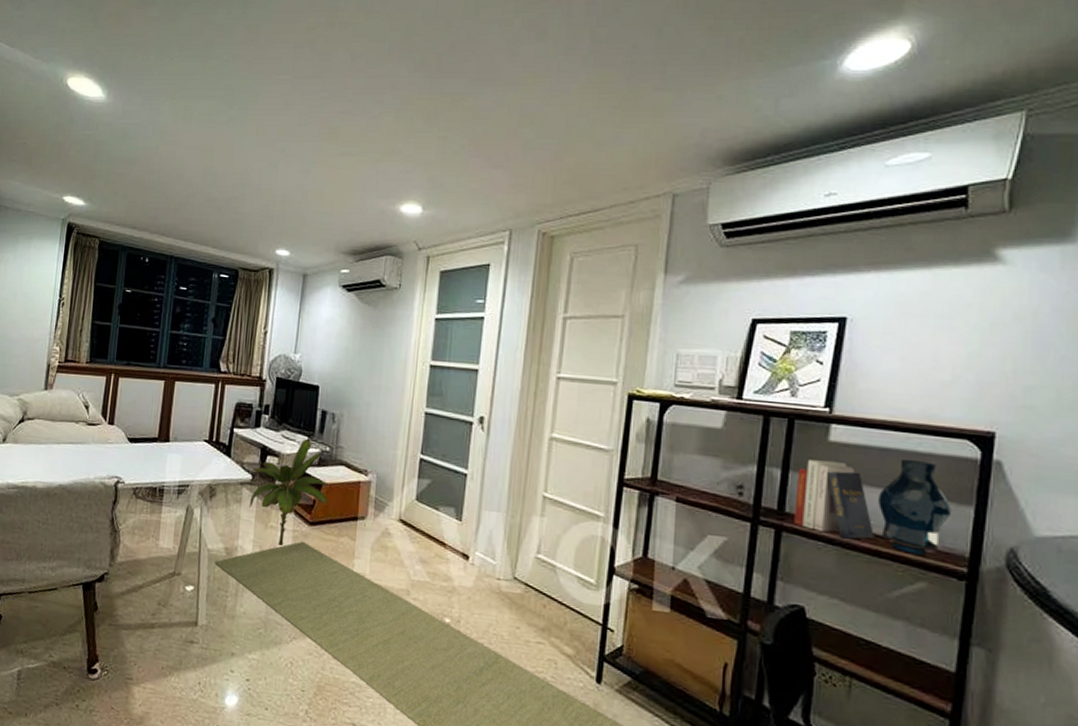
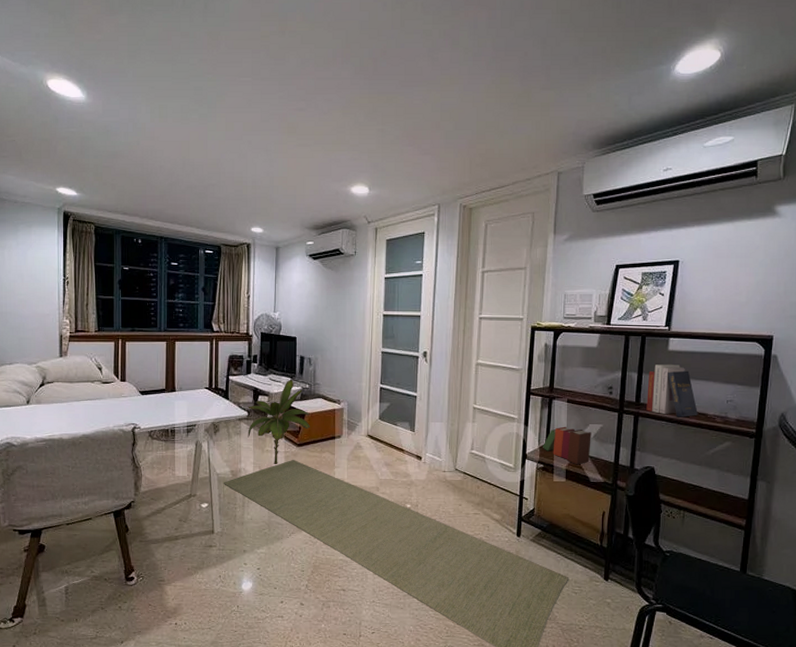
books: none [638,534,710,591] -> present [543,426,591,465]
vase: present [878,458,952,555] -> none [700,358,747,424]

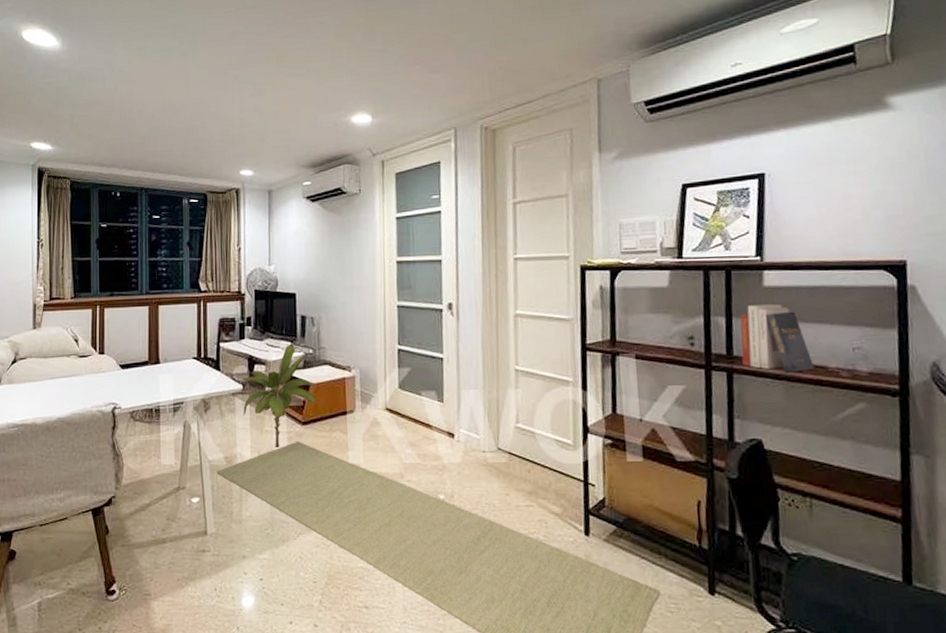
books: present [543,426,591,465] -> none [608,389,673,439]

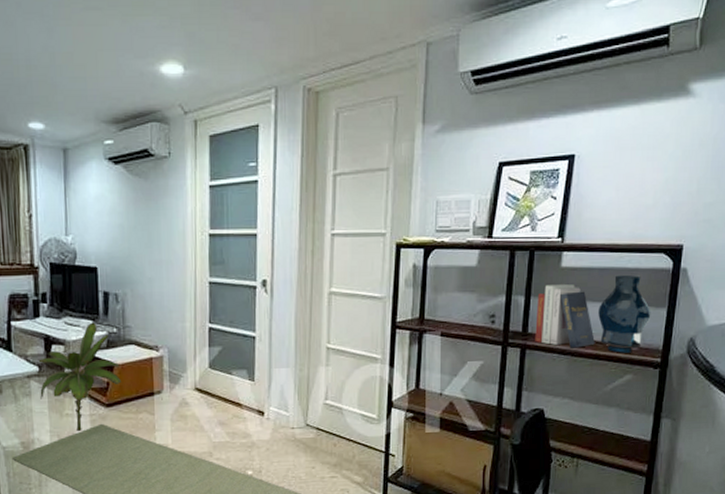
vase: none [813,293,879,379] -> present [598,275,651,353]

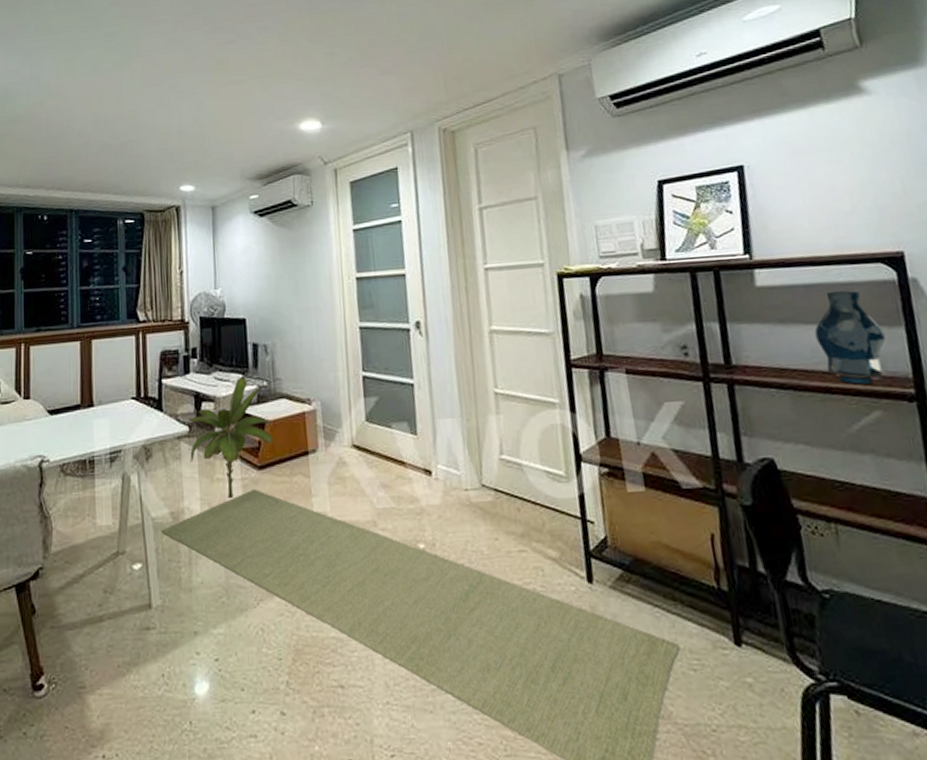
books: present [535,283,595,348] -> none [734,305,821,381]

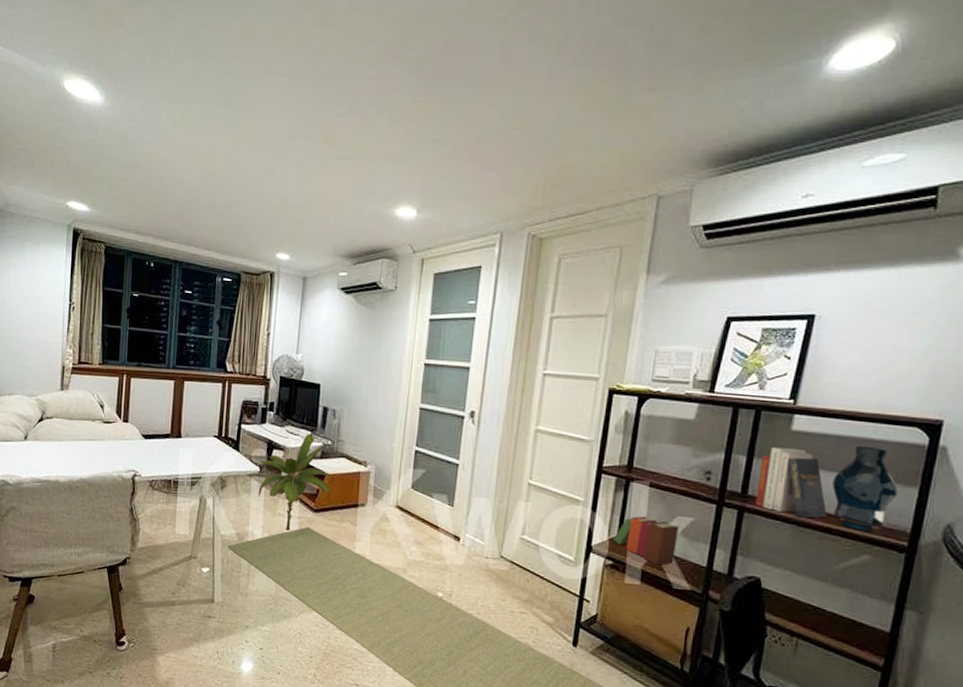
books: none [602,408,675,465] -> present [613,516,679,566]
books: none [734,305,821,381] -> present [755,447,827,518]

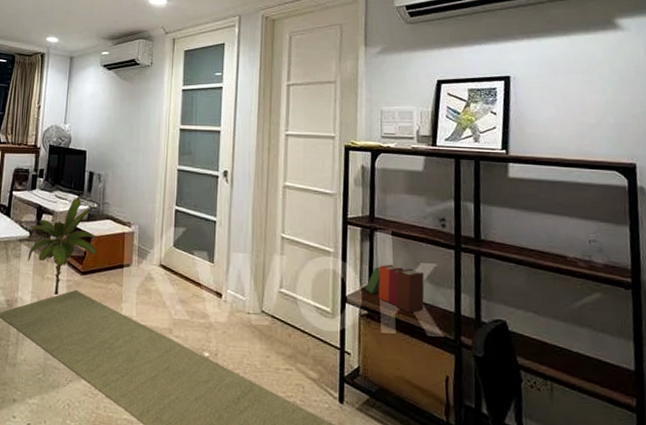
books: present [755,447,827,518] -> none [487,193,554,260]
vase: present [832,445,899,531] -> none [553,189,613,270]

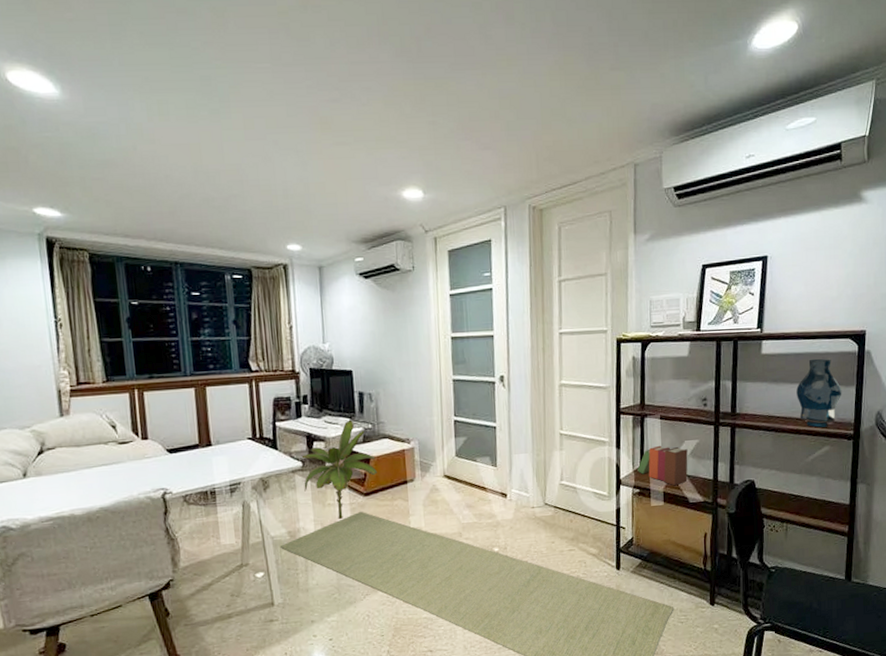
vase: none [553,189,613,270] -> present [796,358,842,428]

